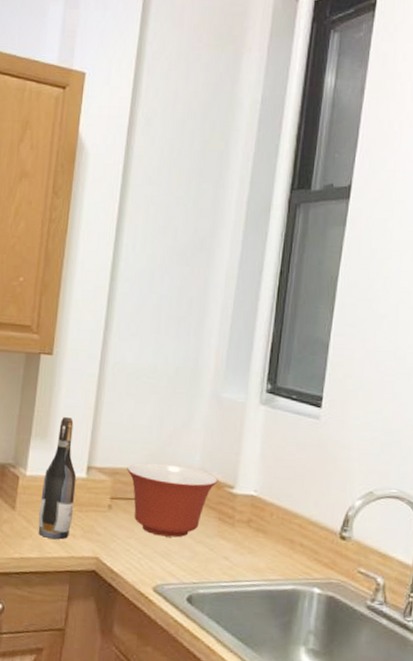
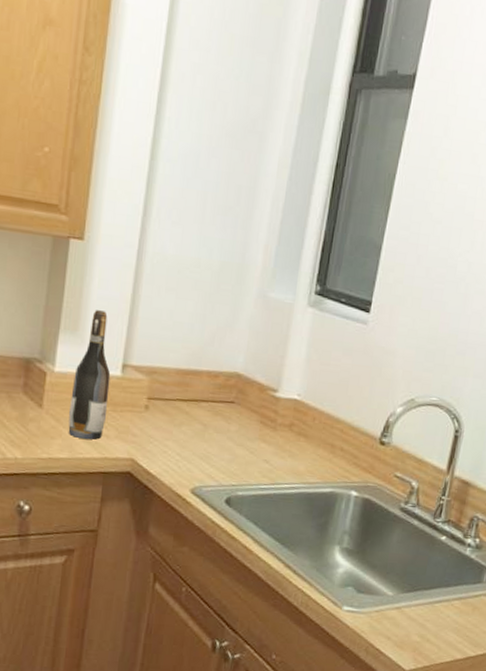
mixing bowl: present [127,463,219,538] -> none [165,362,262,440]

